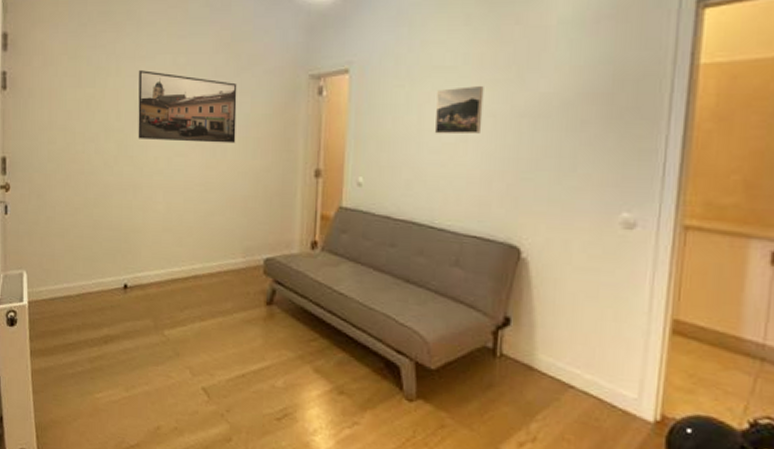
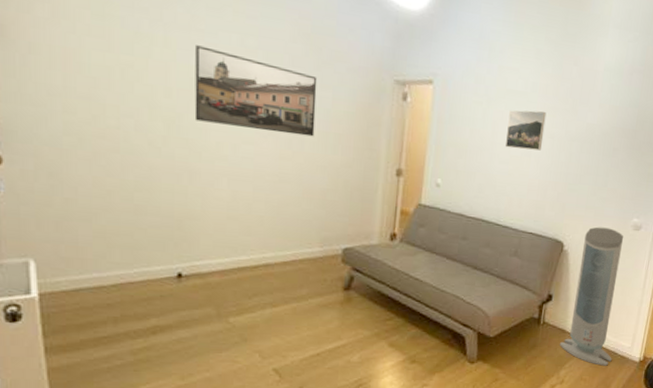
air purifier: none [526,226,610,424] -> present [560,227,624,366]

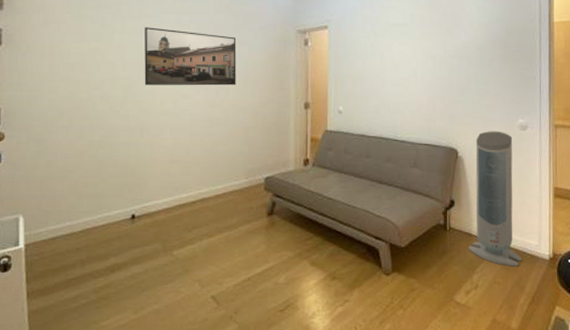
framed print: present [504,110,547,151] -> none [393,36,426,72]

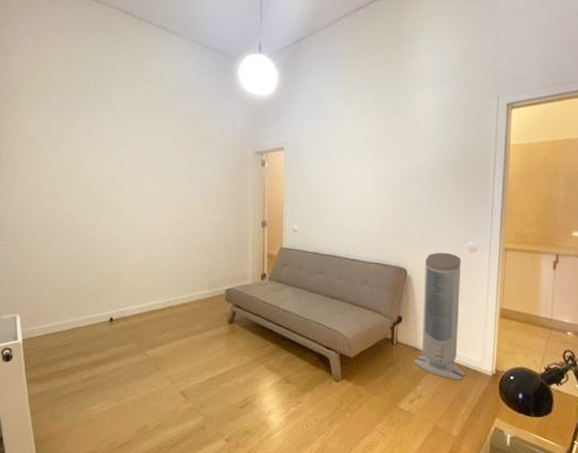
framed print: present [144,27,237,86] -> none [115,148,199,204]

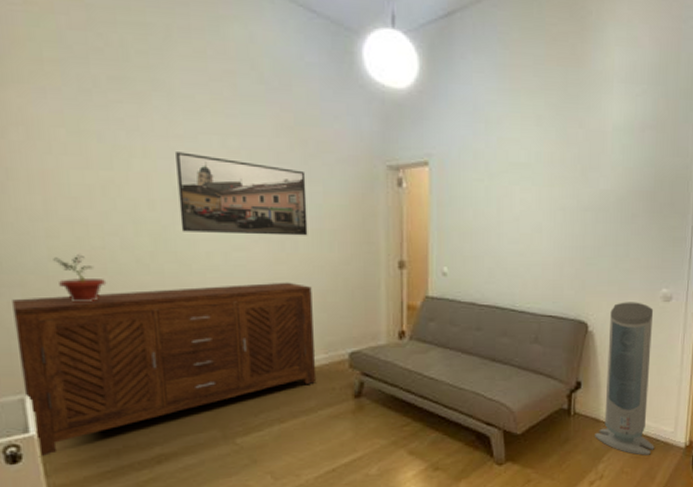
sideboard: none [13,237,202,358] -> present [12,282,317,458]
potted plant: none [38,219,69,251] -> present [53,254,107,303]
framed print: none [115,148,199,204] -> present [176,152,308,236]

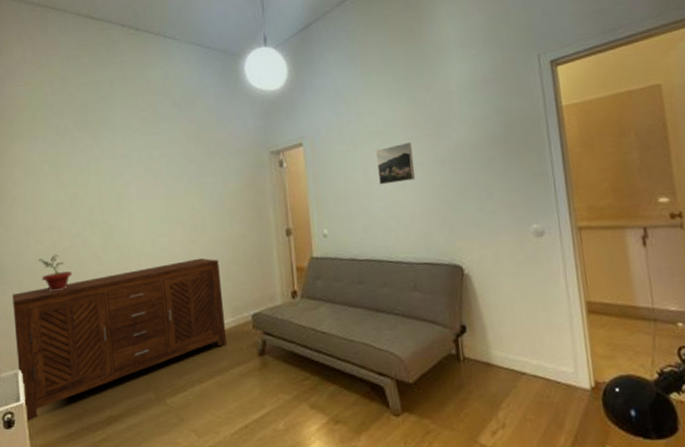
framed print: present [176,152,308,236] -> none [118,166,213,227]
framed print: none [512,181,554,226] -> present [376,142,416,185]
air purifier: present [595,302,654,455] -> none [483,240,556,400]

